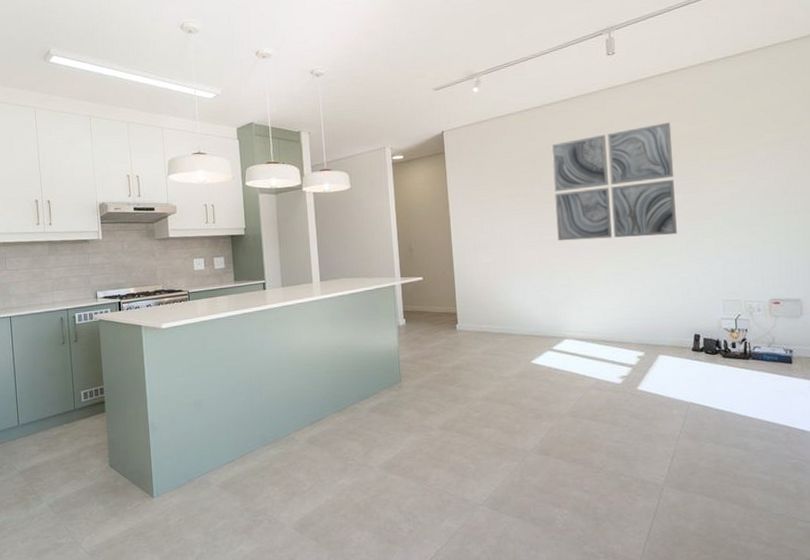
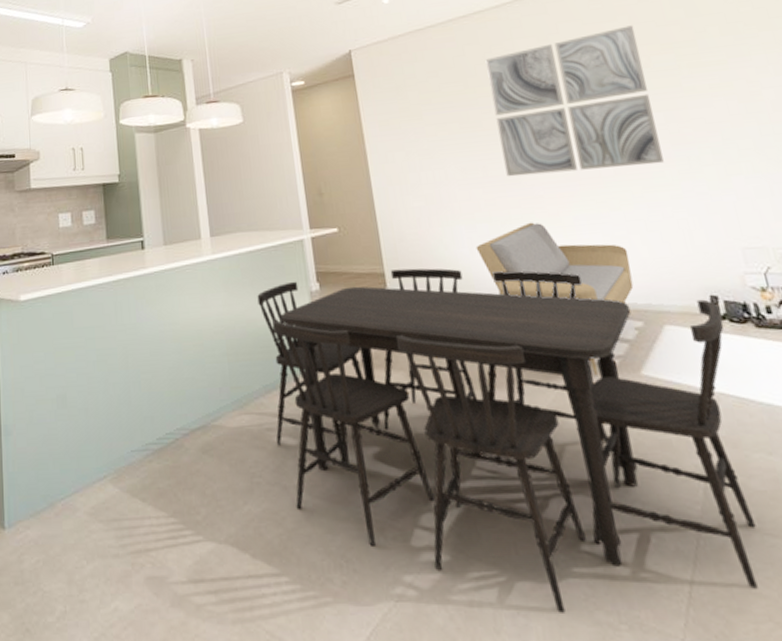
dining table: none [356,309,701,547] -> present [257,268,758,613]
sofa: none [528,277,641,390] -> present [475,222,634,376]

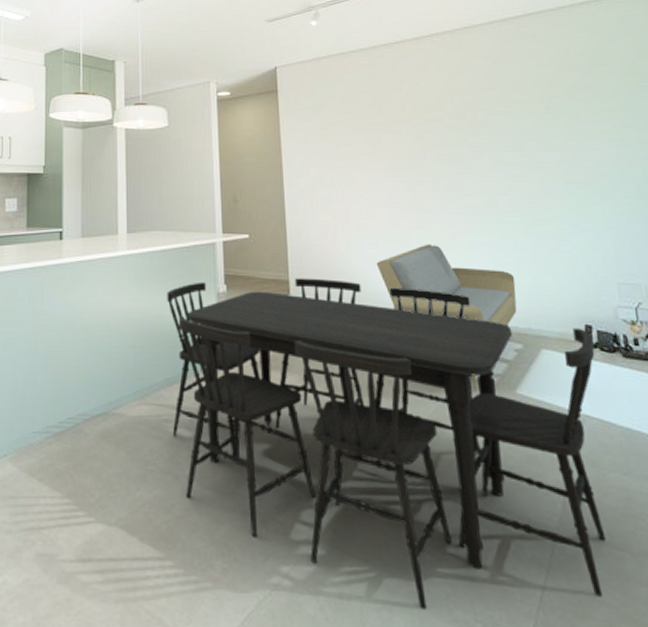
wall art: present [485,25,664,177] -> none [401,68,555,200]

